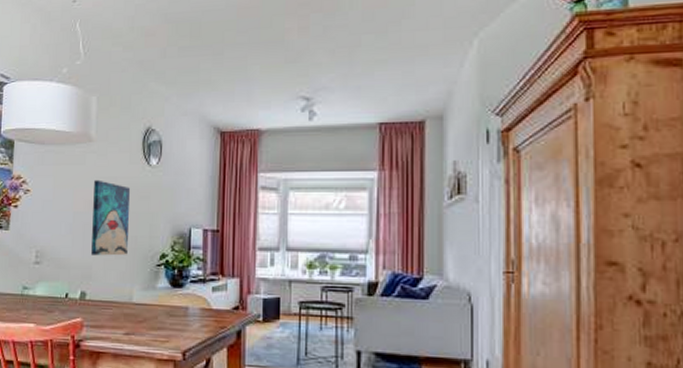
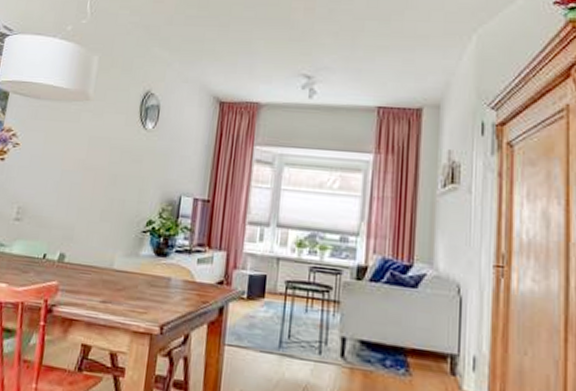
wall art: present [91,179,131,256] -> none [75,138,124,219]

